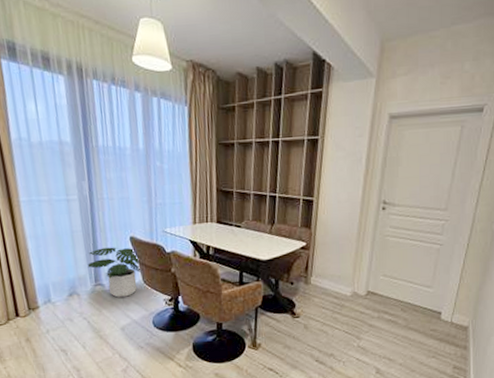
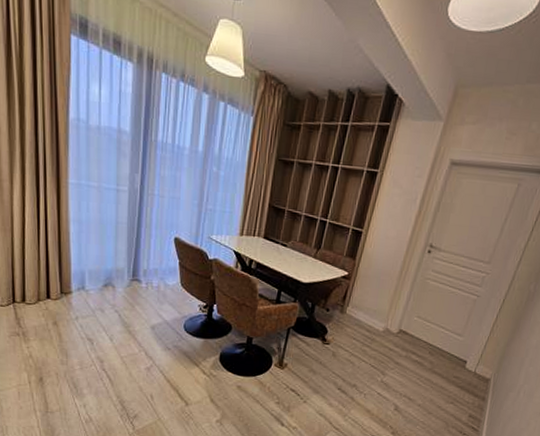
potted plant: present [87,247,143,298] -> none [127,244,182,297]

